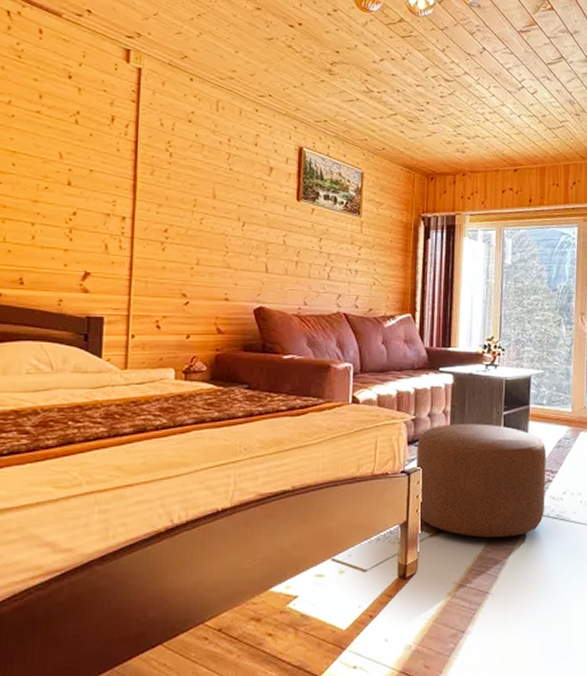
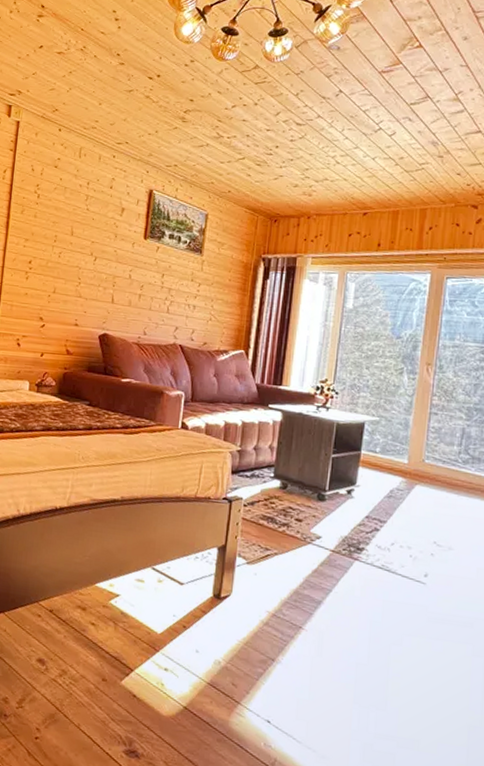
ottoman: present [417,424,546,538] -> none [236,459,375,579]

